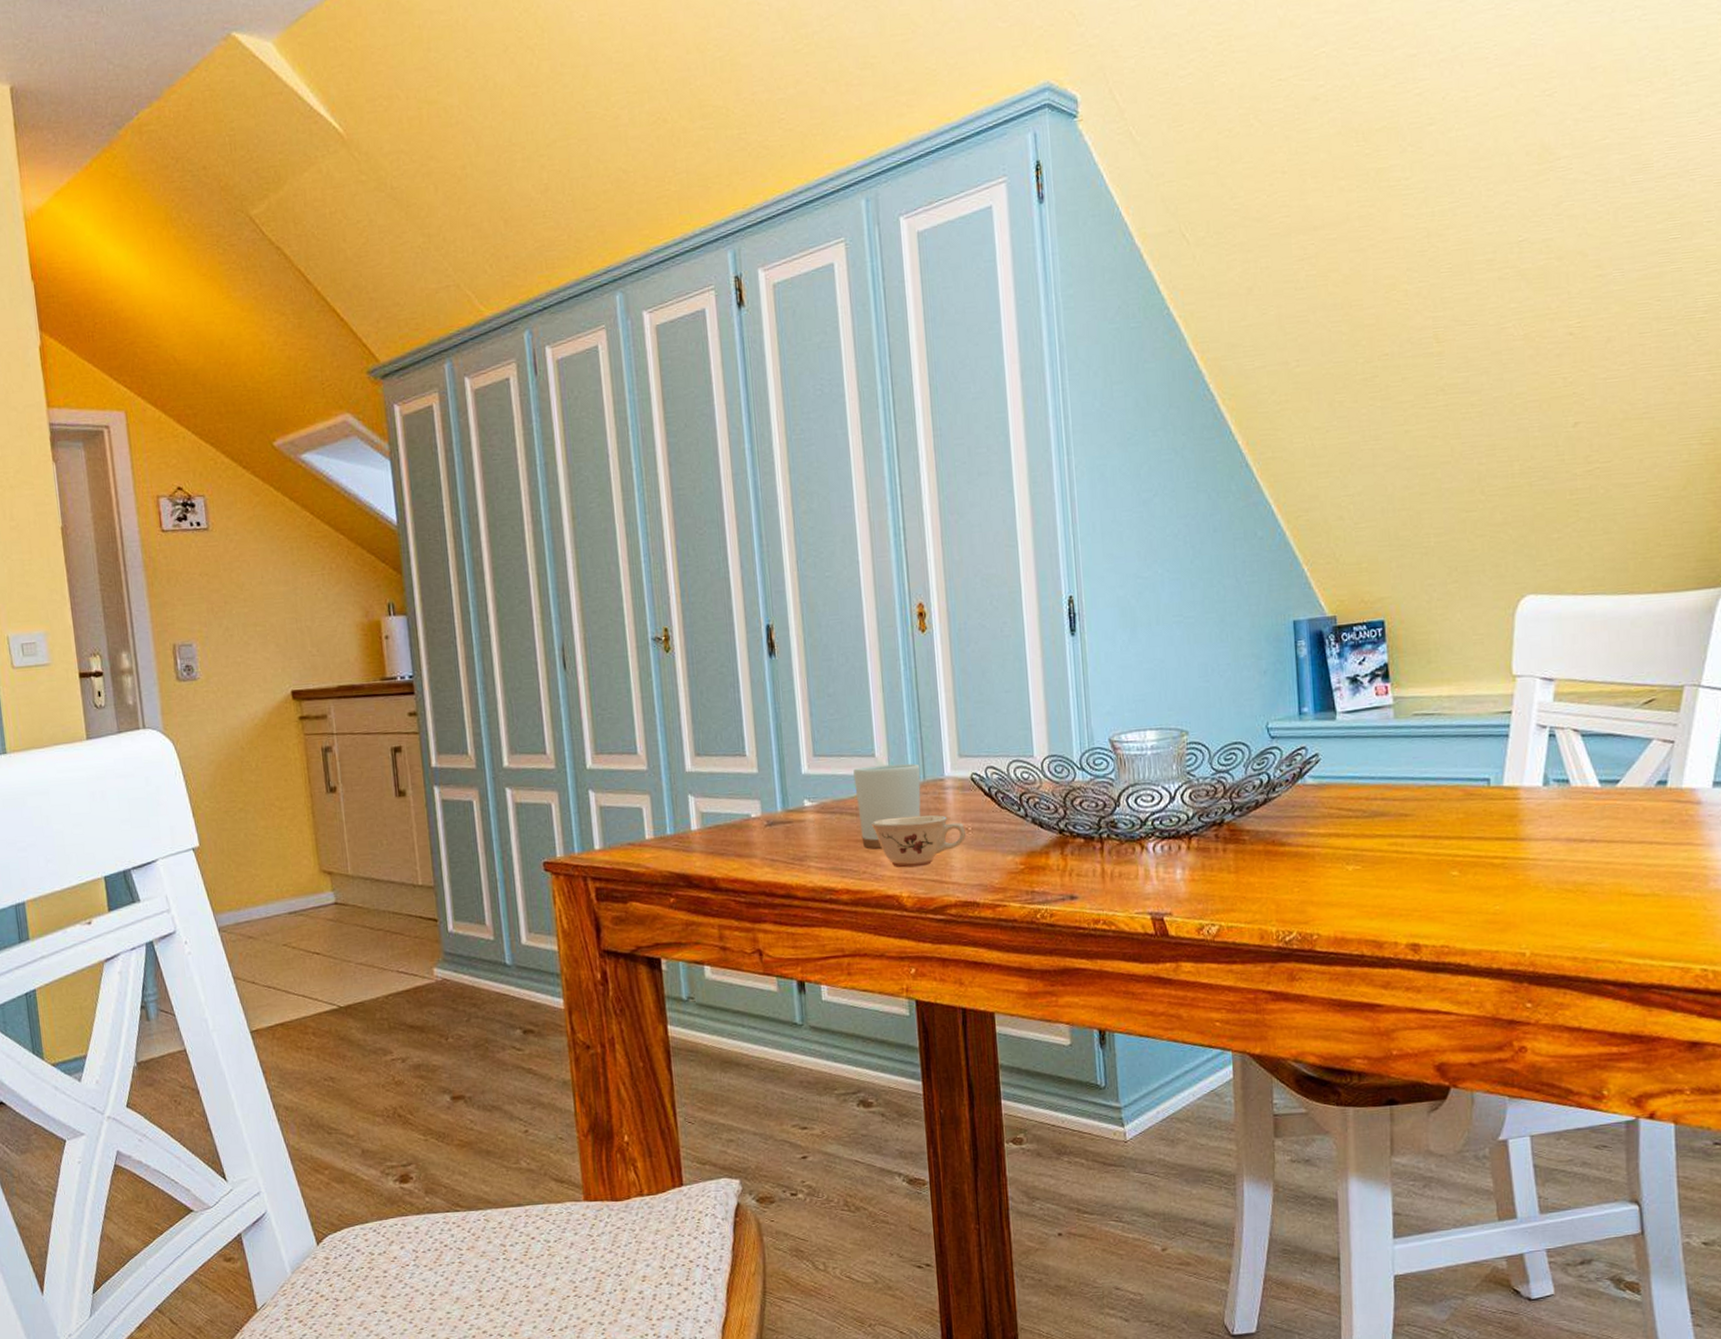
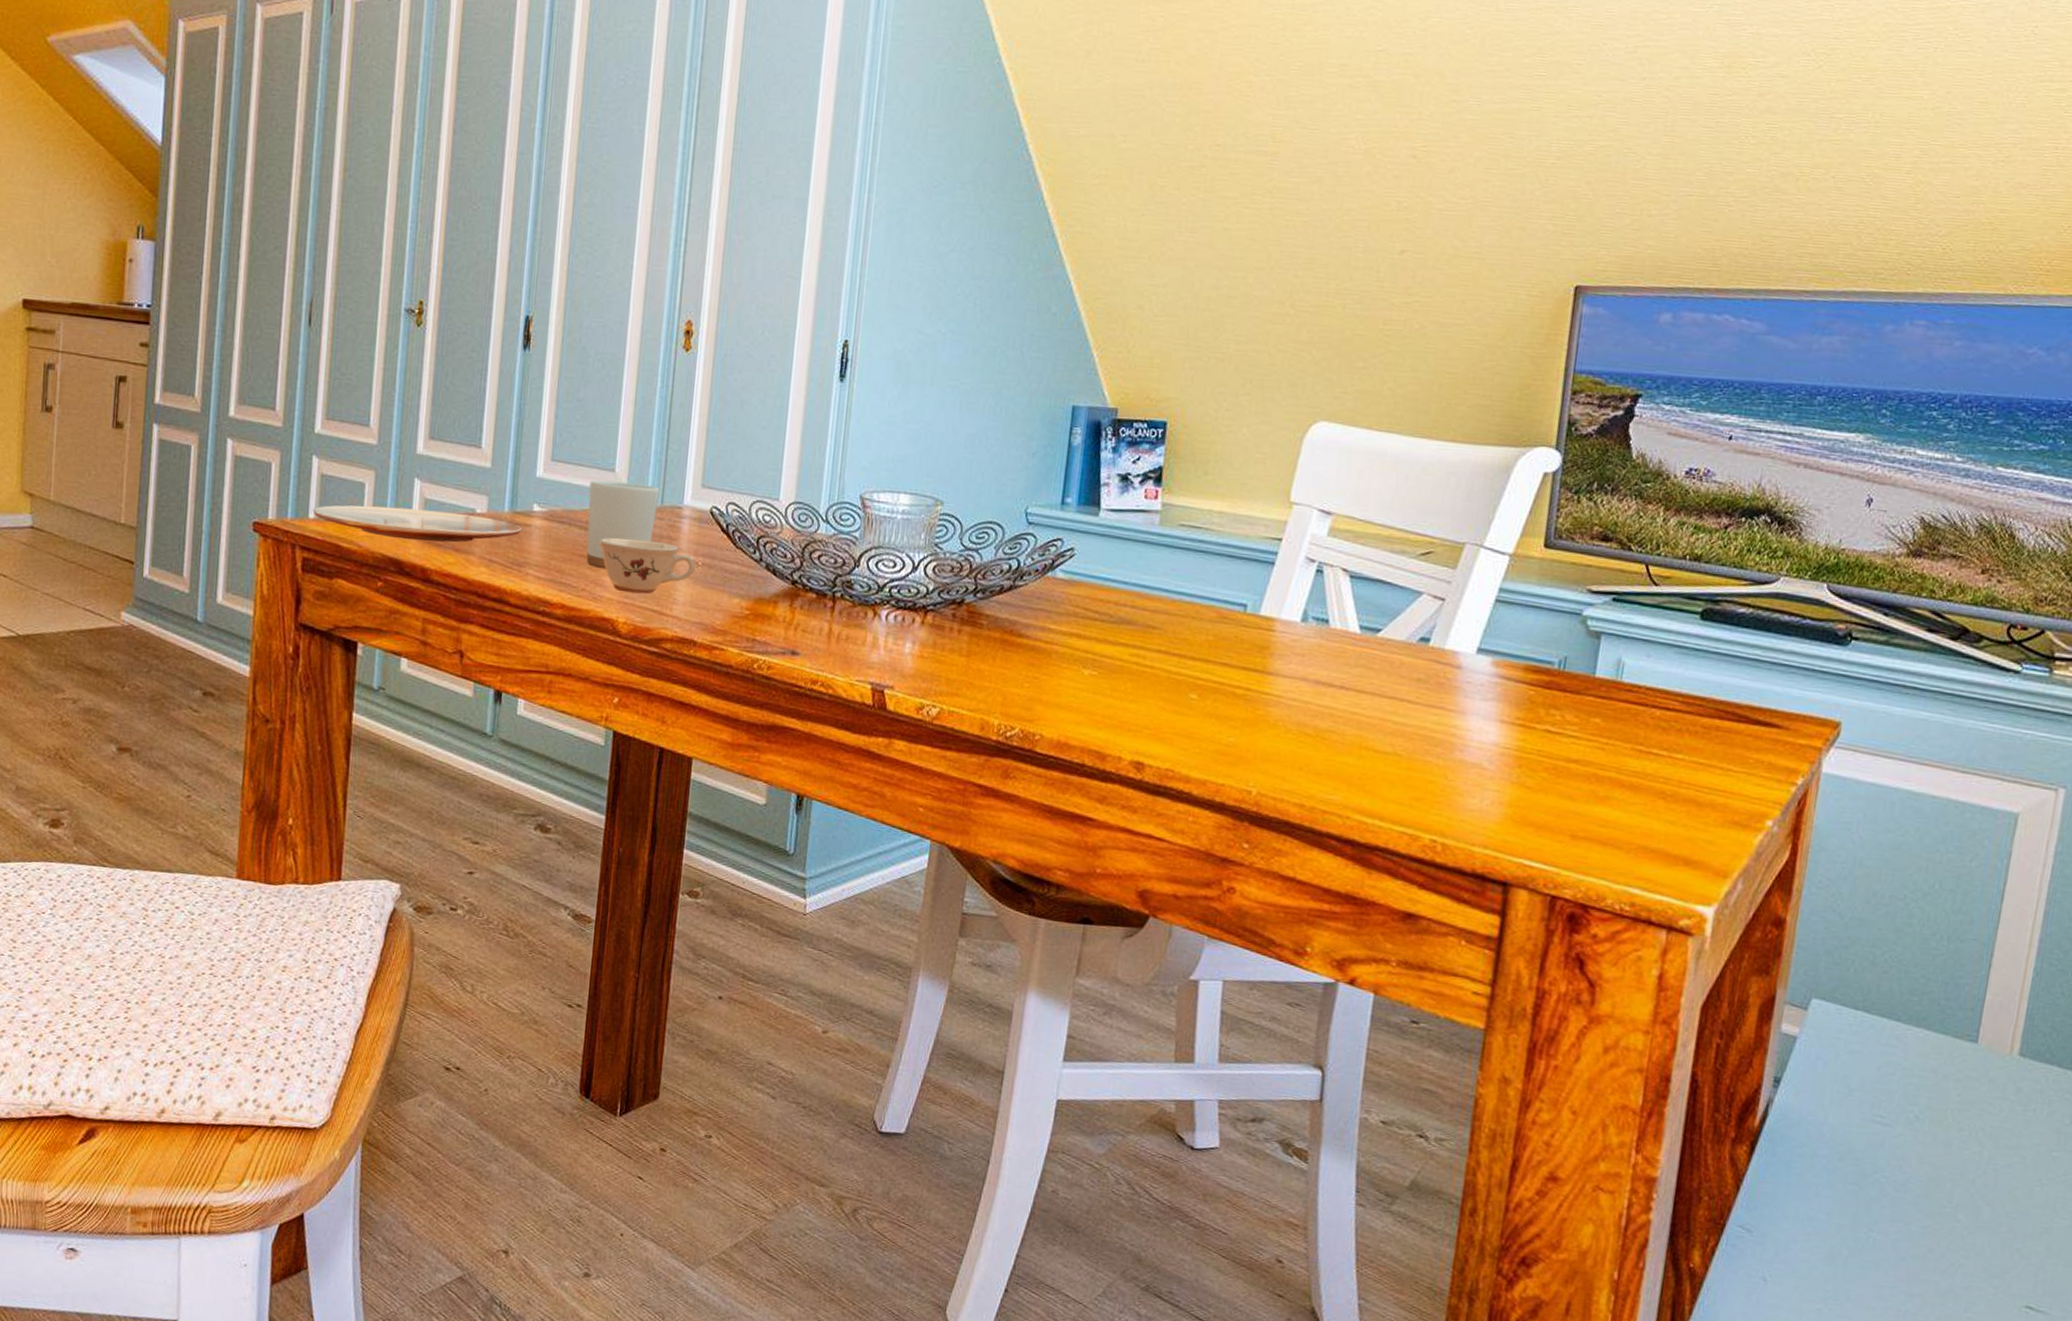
plate: none [597,820,798,855] -> present [312,505,523,543]

